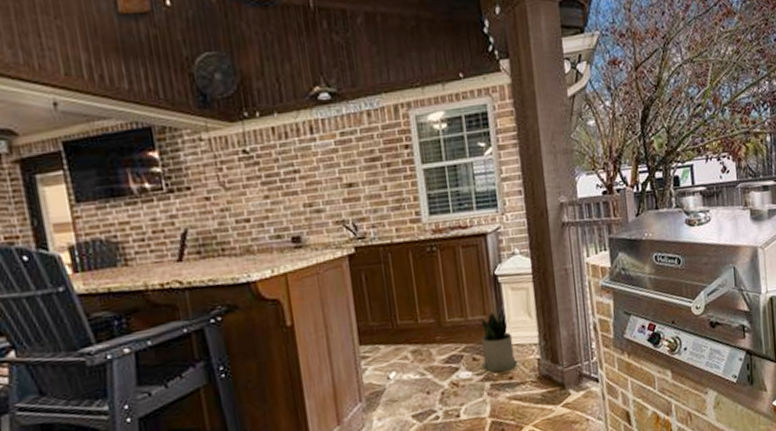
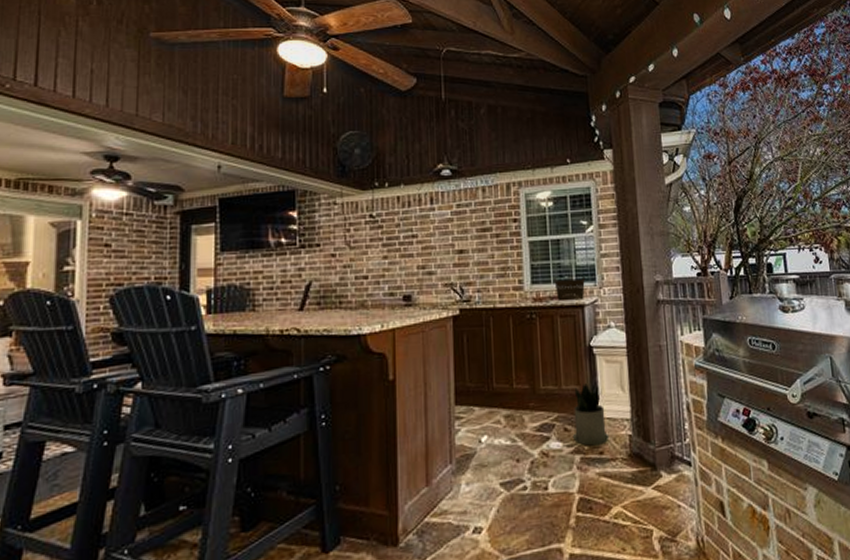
basket: none [453,203,487,232] -> present [554,277,585,302]

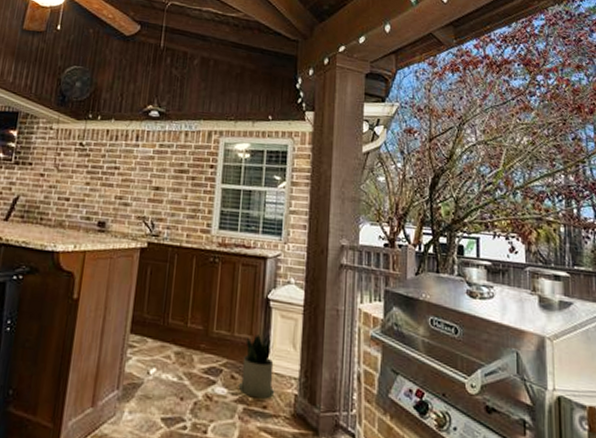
basket: present [554,277,585,302] -> none [241,227,271,253]

